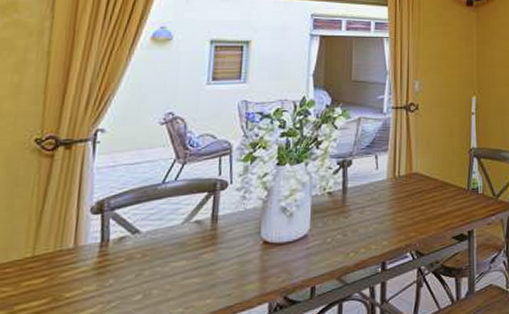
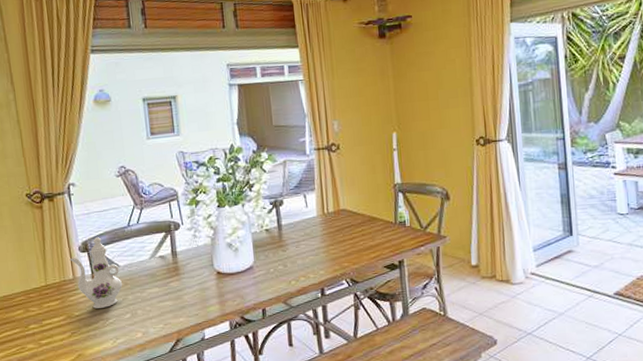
ewer: none [74,196,140,288] -> present [69,237,122,309]

